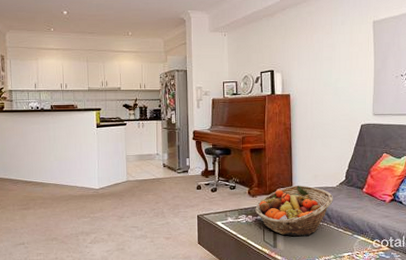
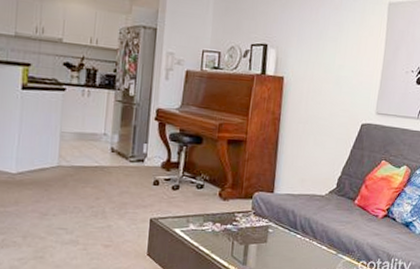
fruit basket: present [255,185,334,237] -> none [225,190,321,253]

